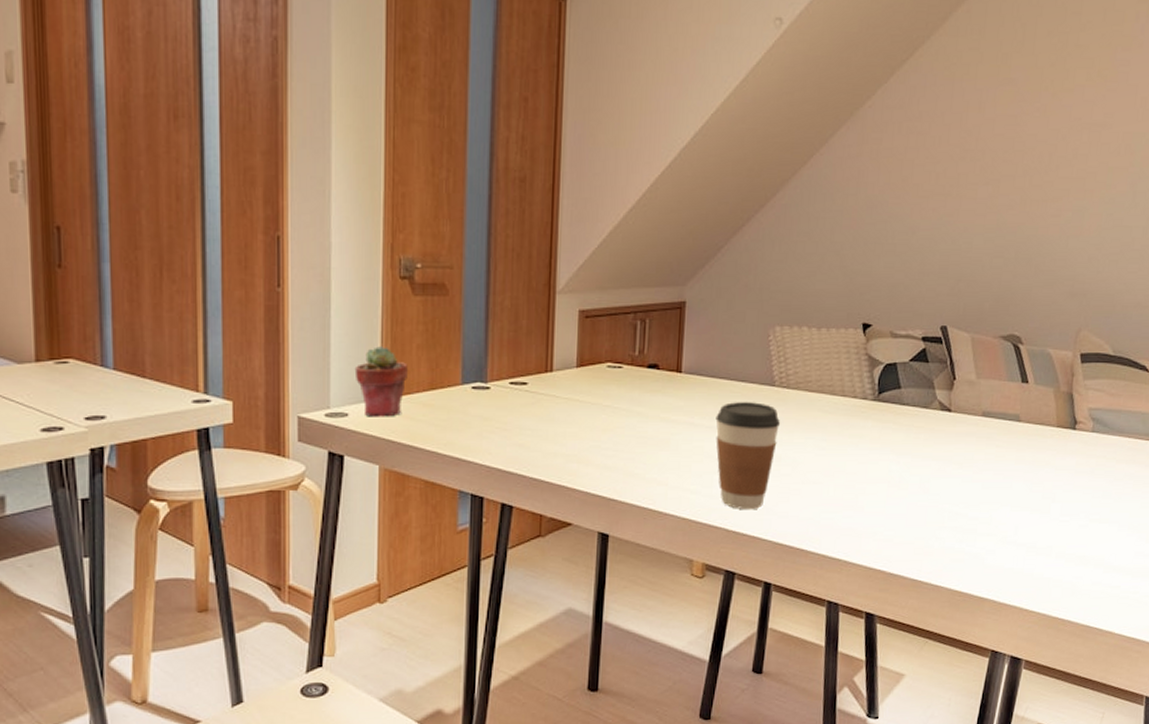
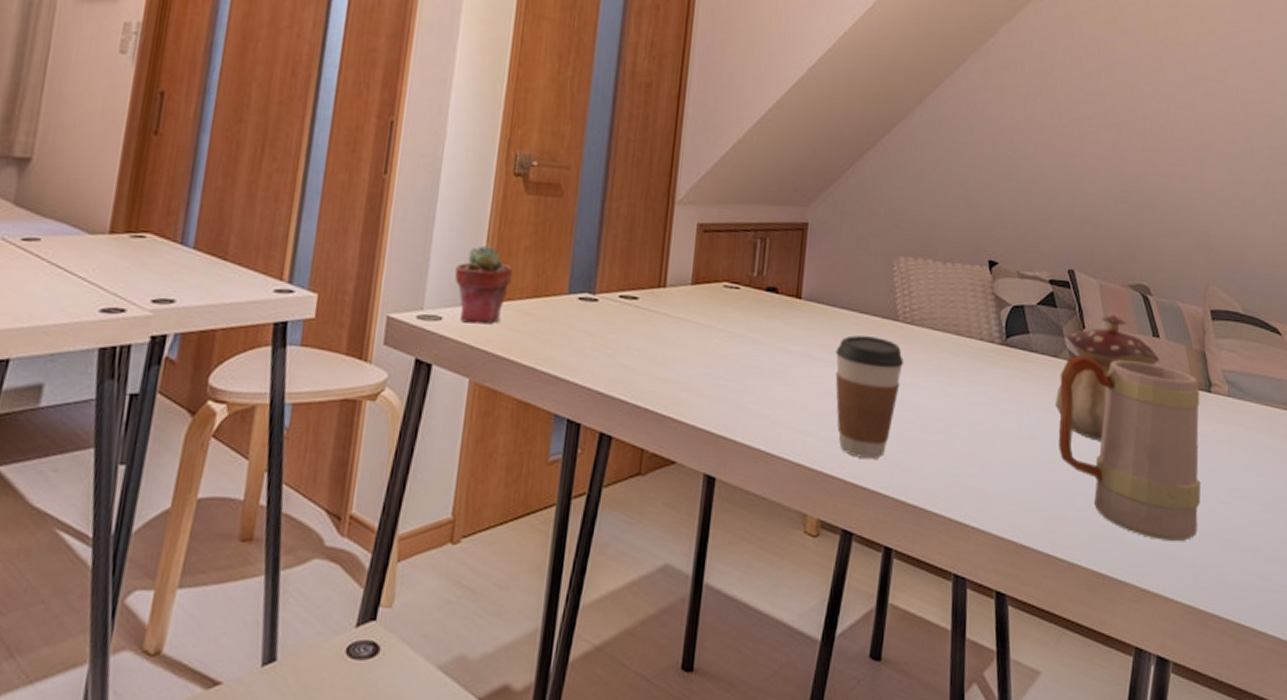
teapot: none [925,364,1027,480] -> present [1055,314,1160,441]
mug: none [926,404,1065,561] -> present [1059,354,1201,541]

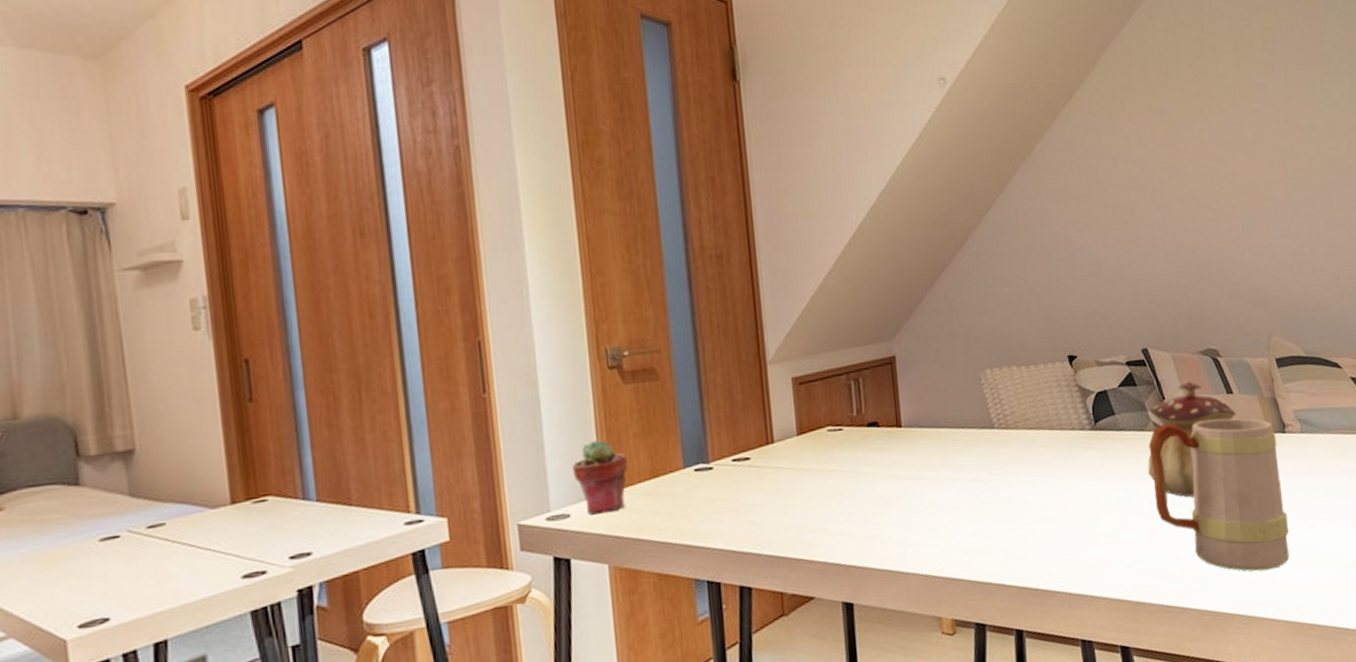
coffee cup: present [835,335,905,460] -> none [942,447,1006,558]

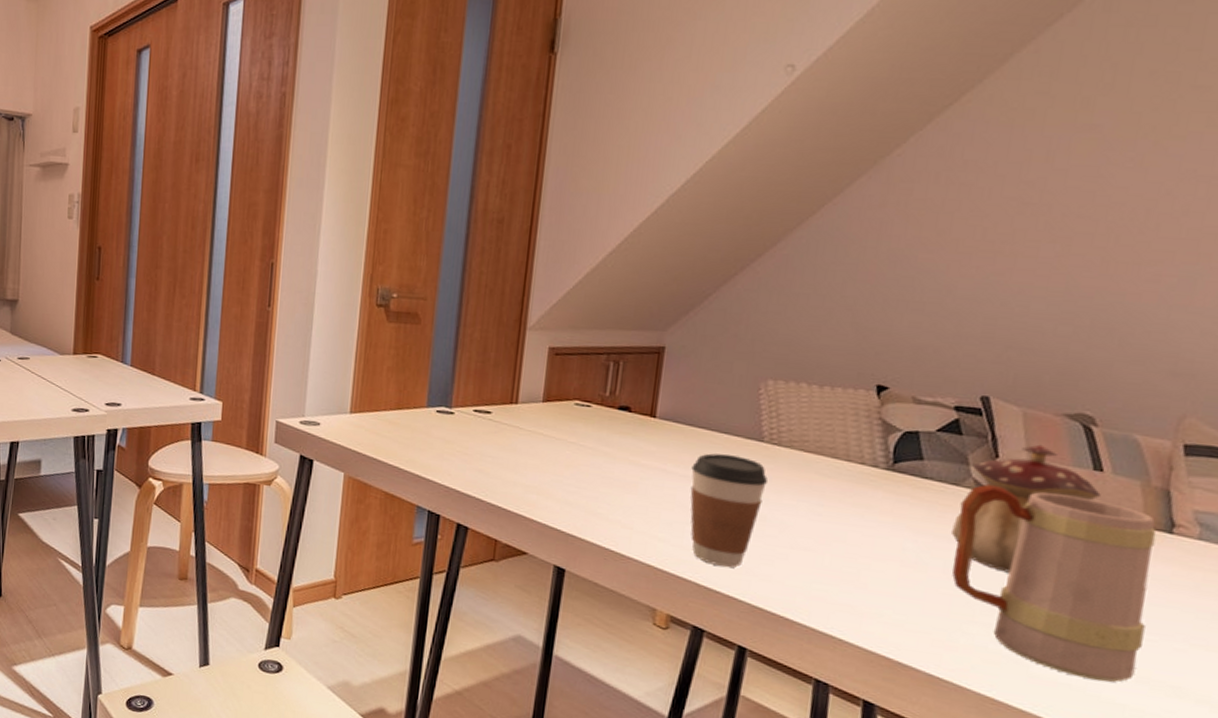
potted succulent: present [572,438,628,515] -> none [329,364,378,430]
coffee cup: none [942,447,1006,558] -> present [690,453,769,568]

